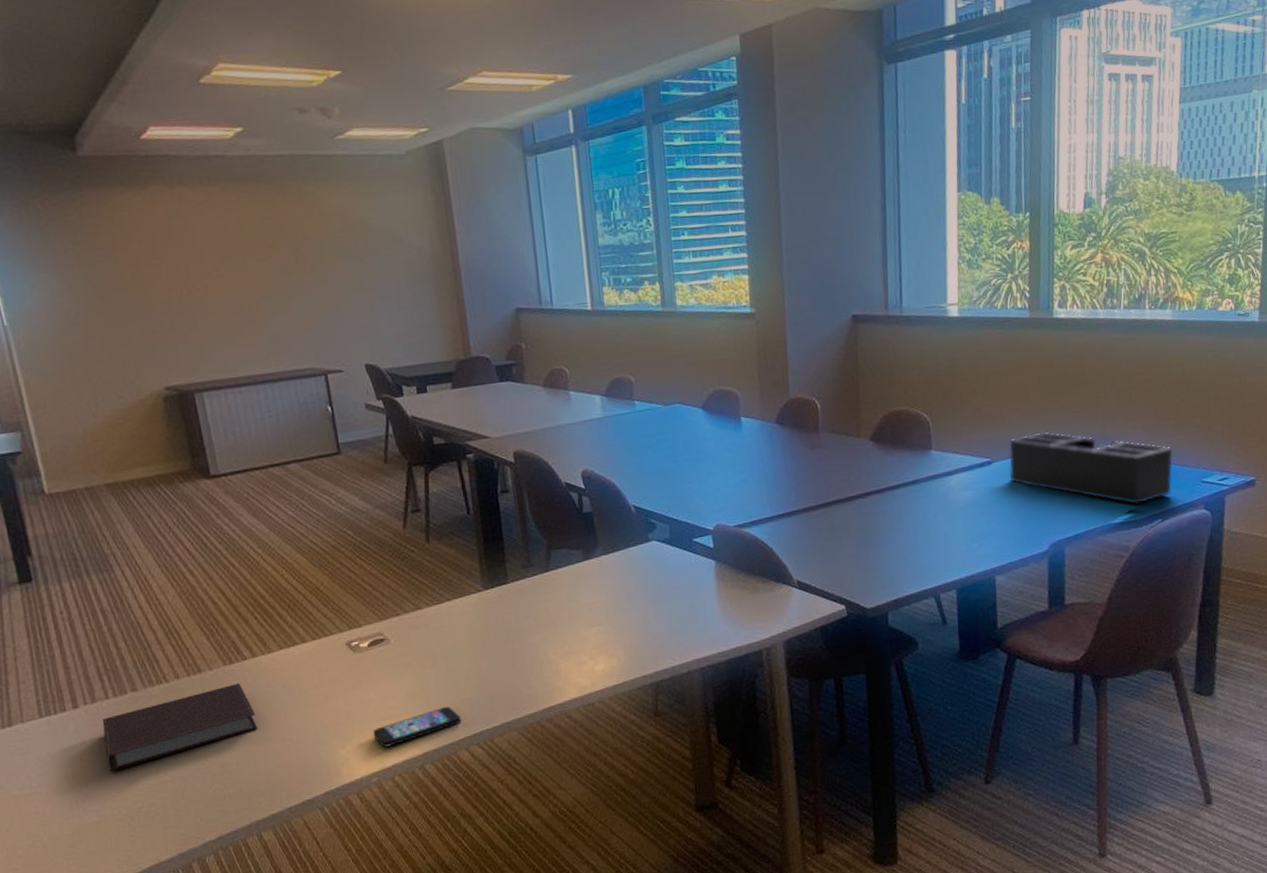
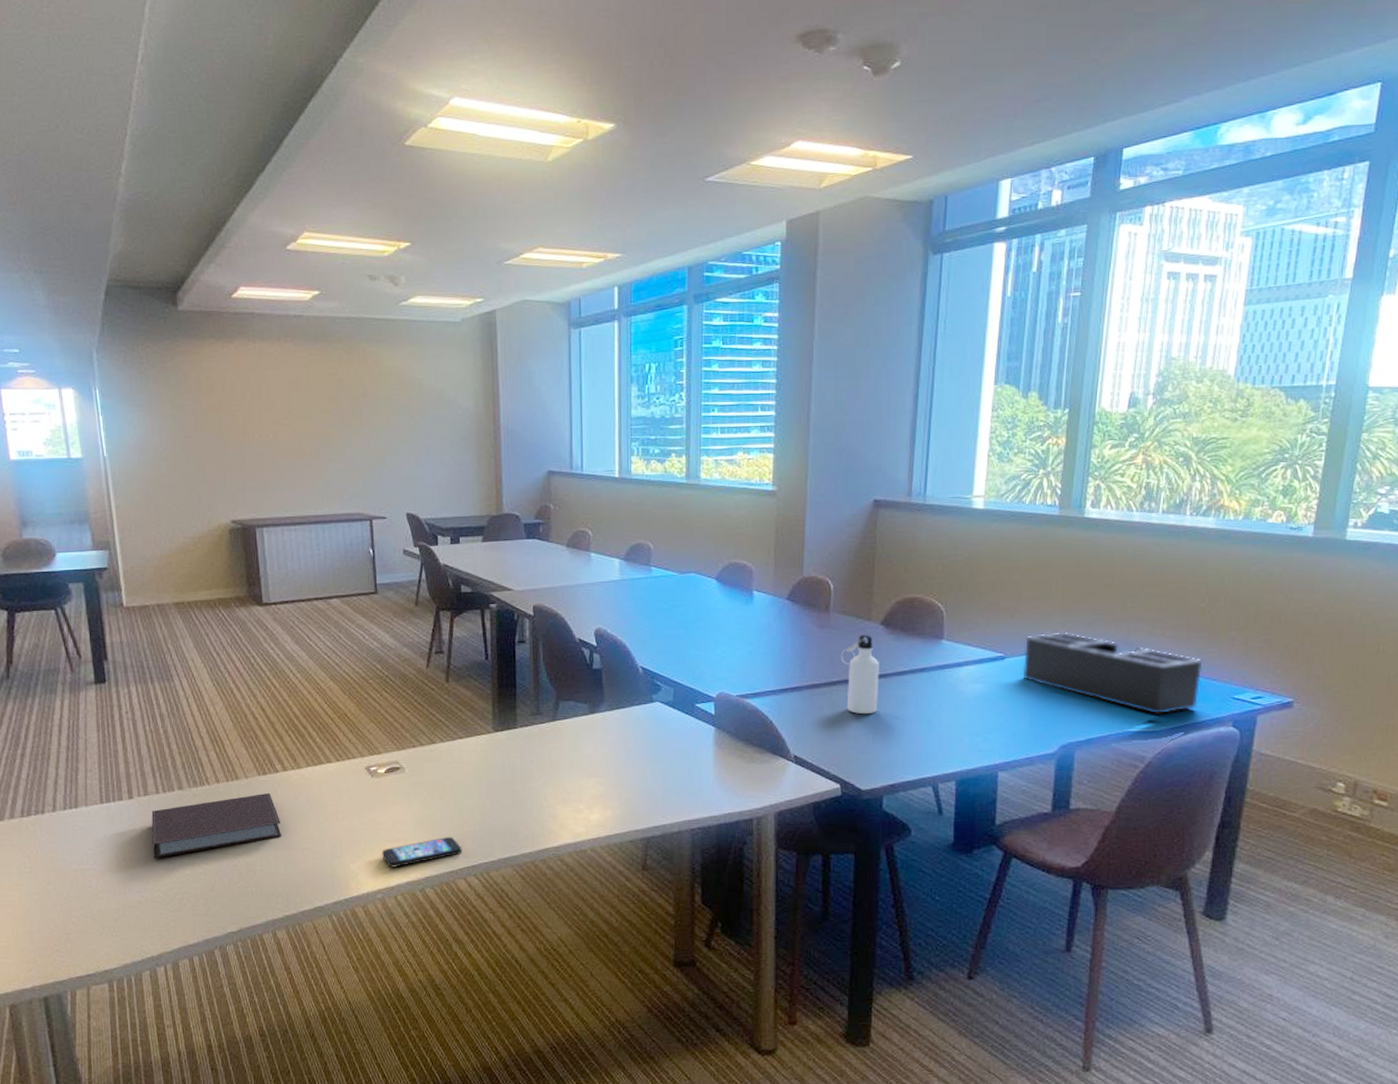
water bottle: none [834,451,875,532] -> present [841,634,879,714]

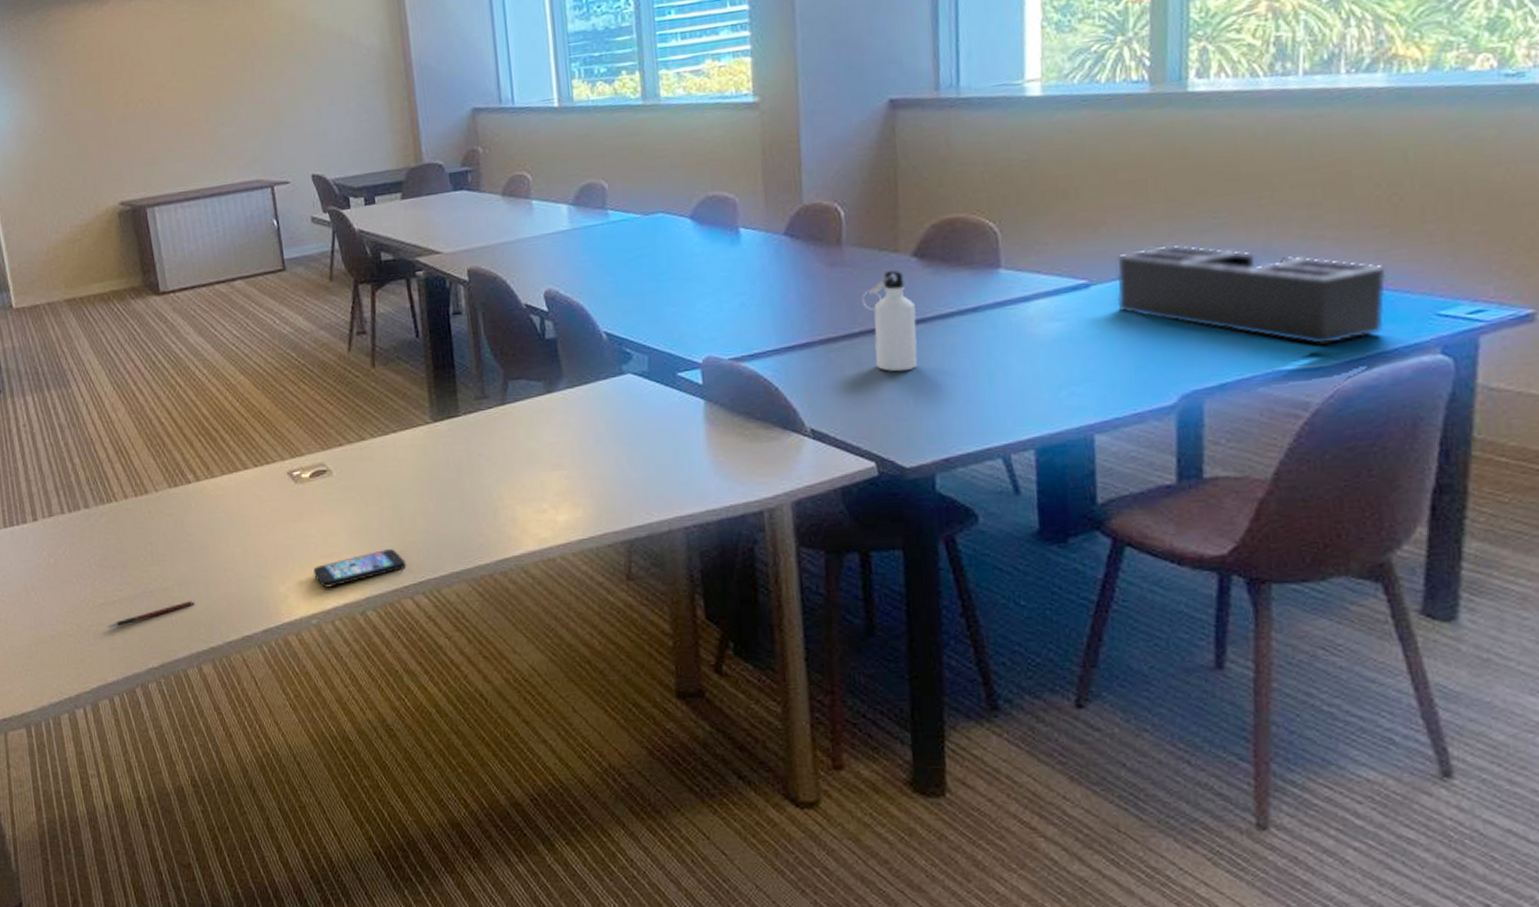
notebook: present [151,792,282,859] -> none [57,506,200,587]
pen: none [191,875,275,897] -> present [106,601,196,629]

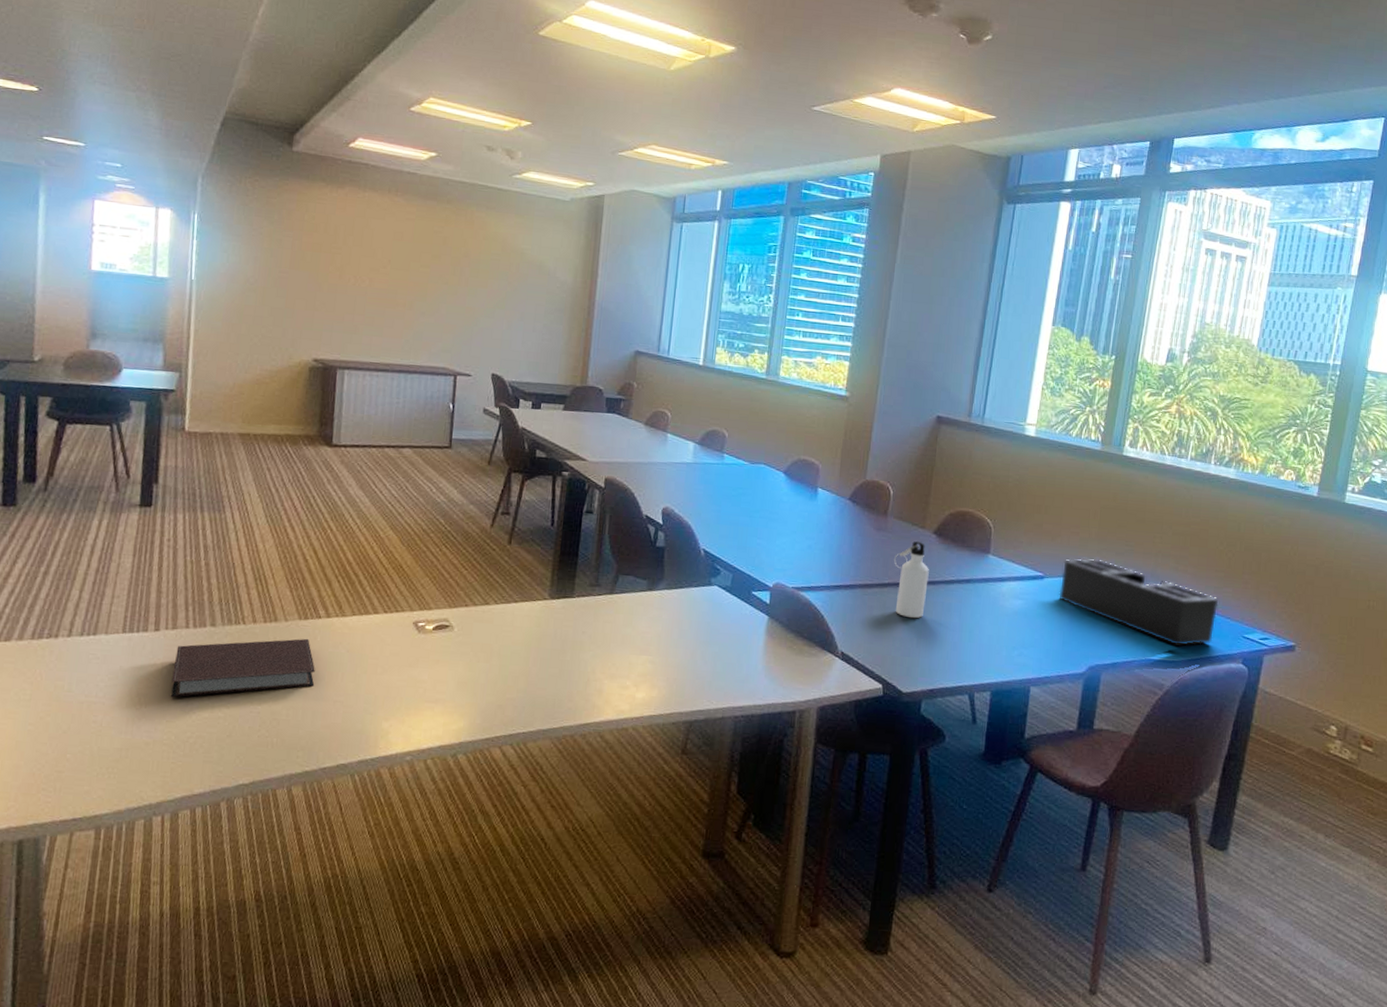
notebook: none [57,506,200,587] -> present [171,638,315,698]
pen: present [106,601,196,629] -> none [205,726,300,743]
smartphone: present [313,549,406,588] -> none [417,702,502,730]

